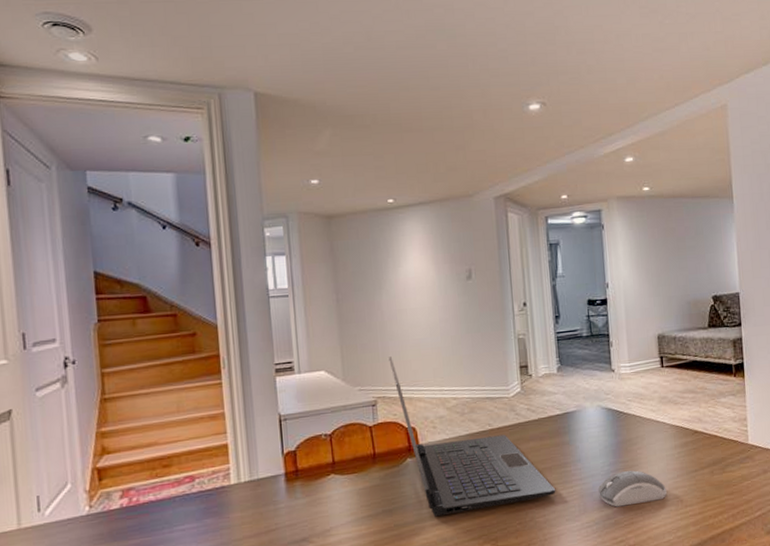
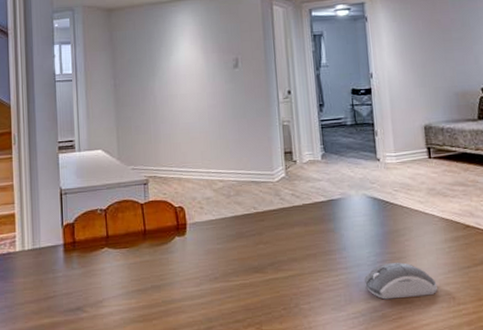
laptop computer: present [389,356,556,517] -> none [160,138,321,296]

